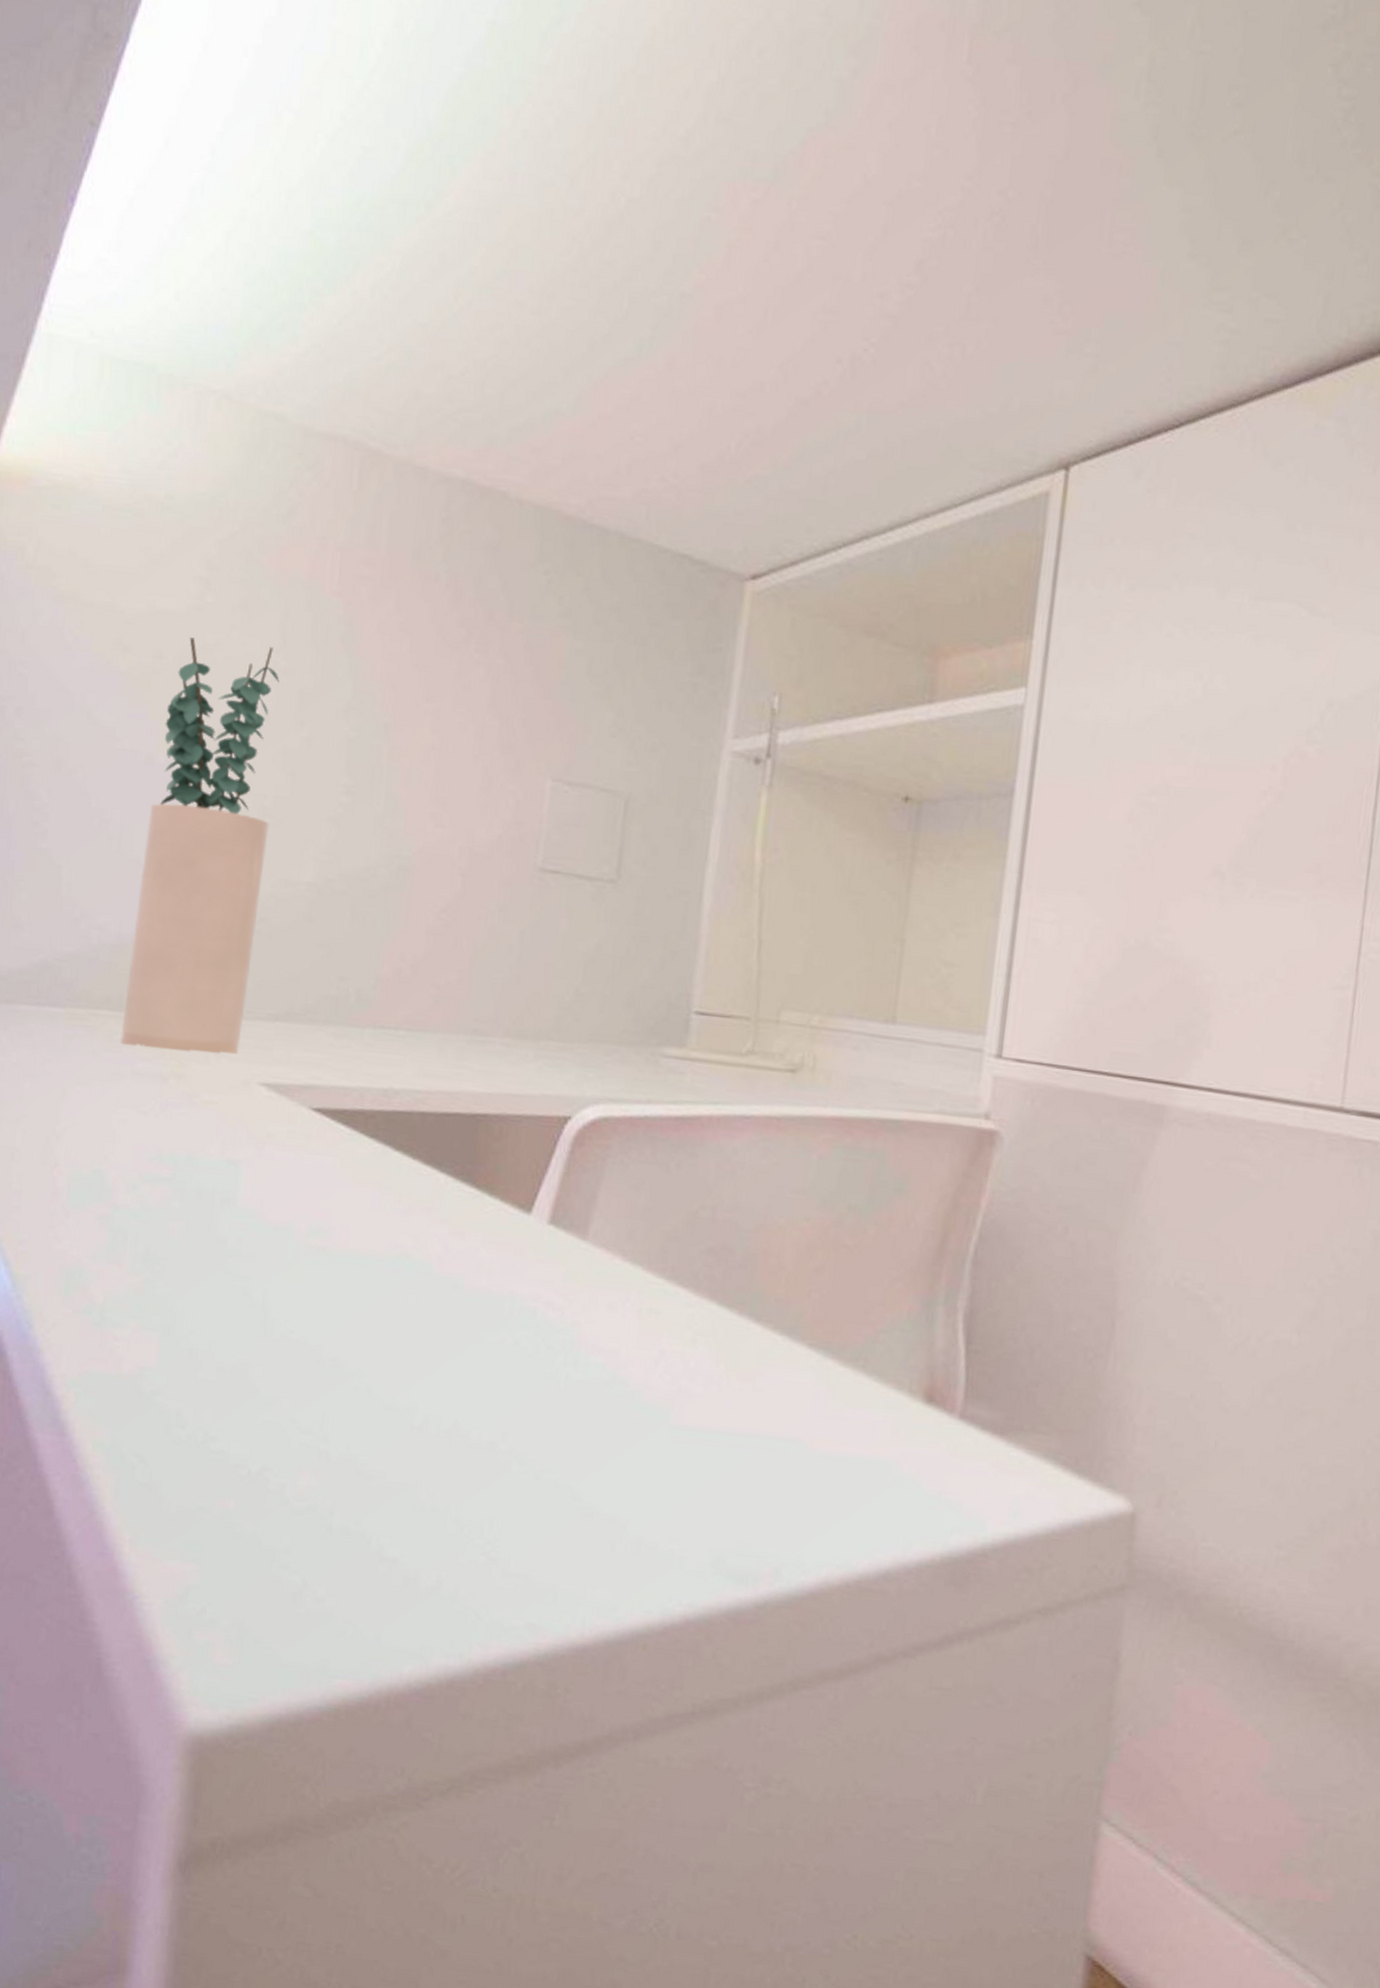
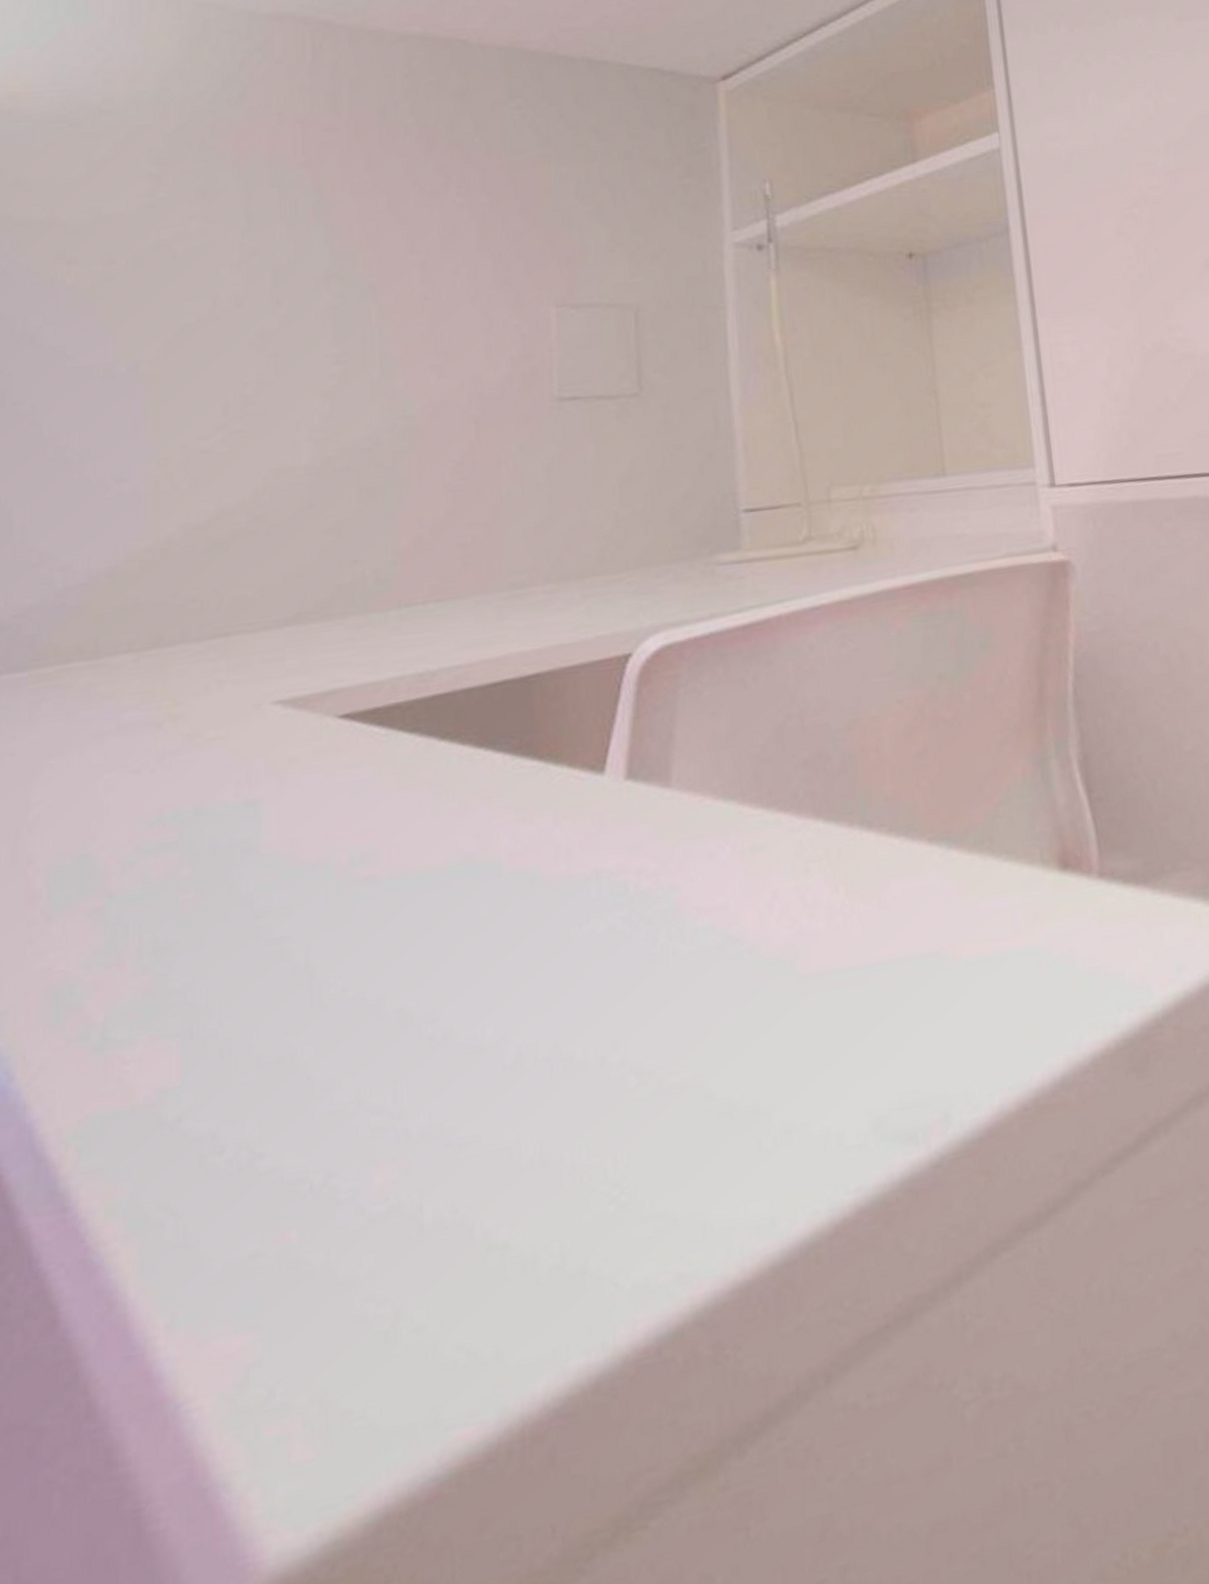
vase: present [119,637,280,1055] -> none [98,230,254,698]

